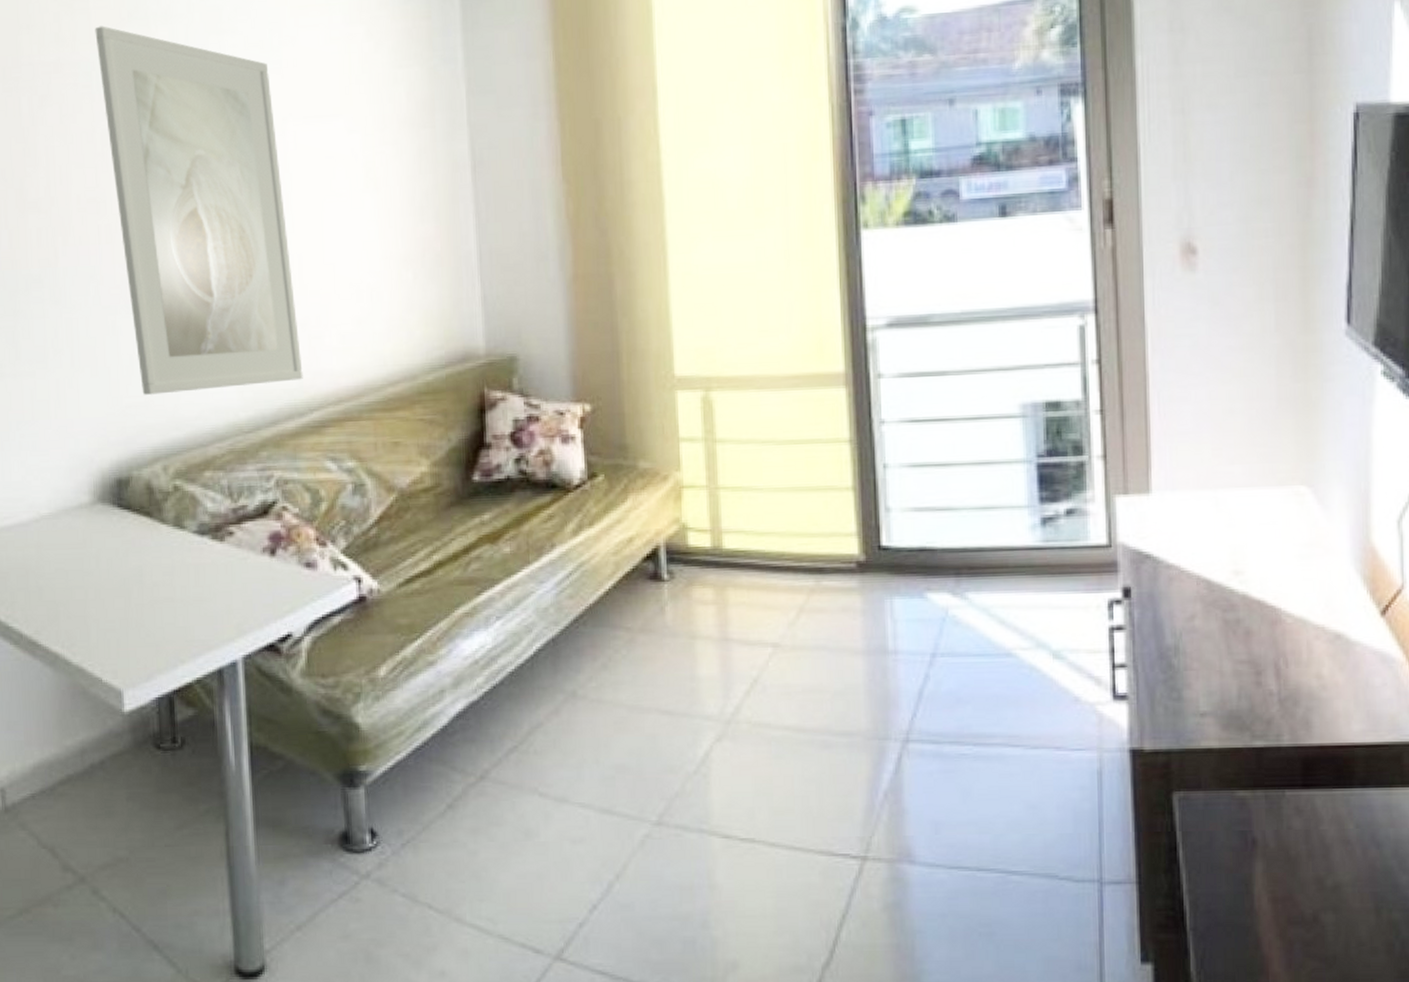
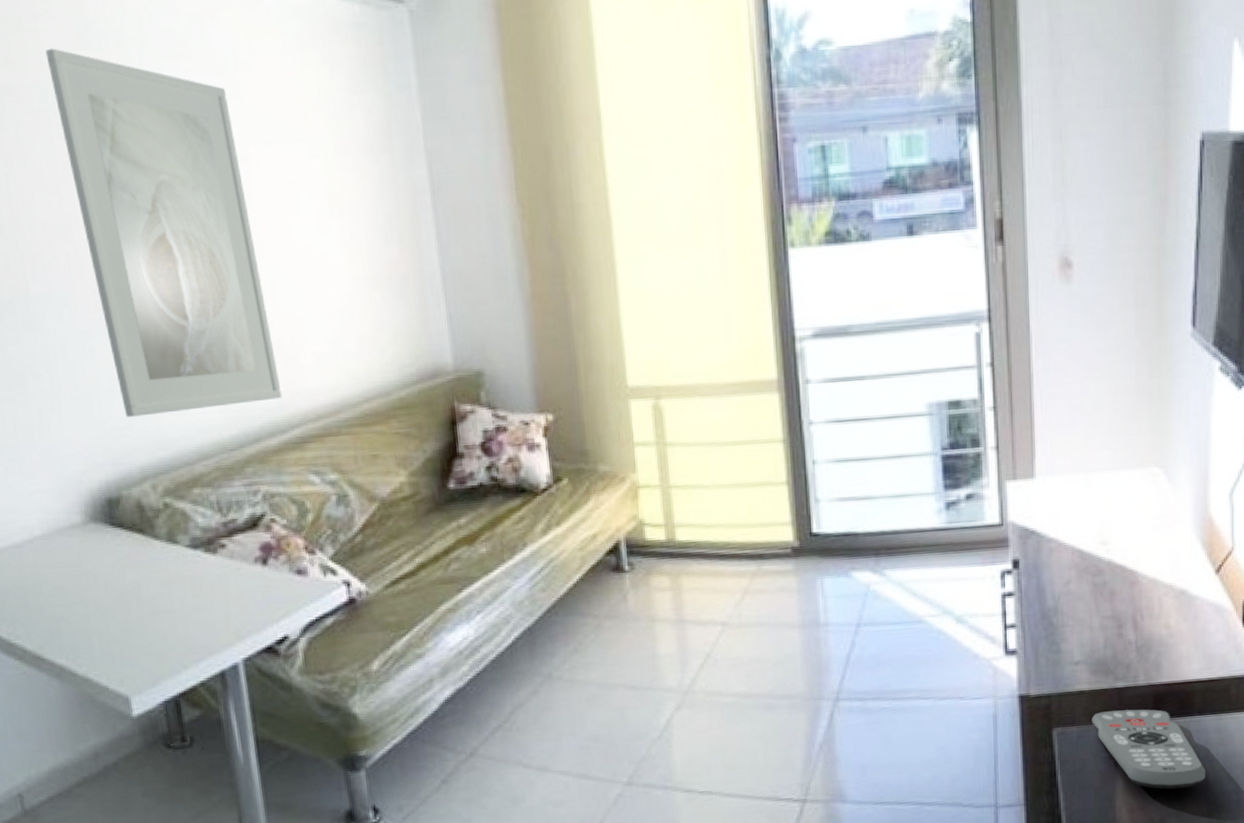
remote control: none [1222,775,1371,877] -> present [1092,709,1205,789]

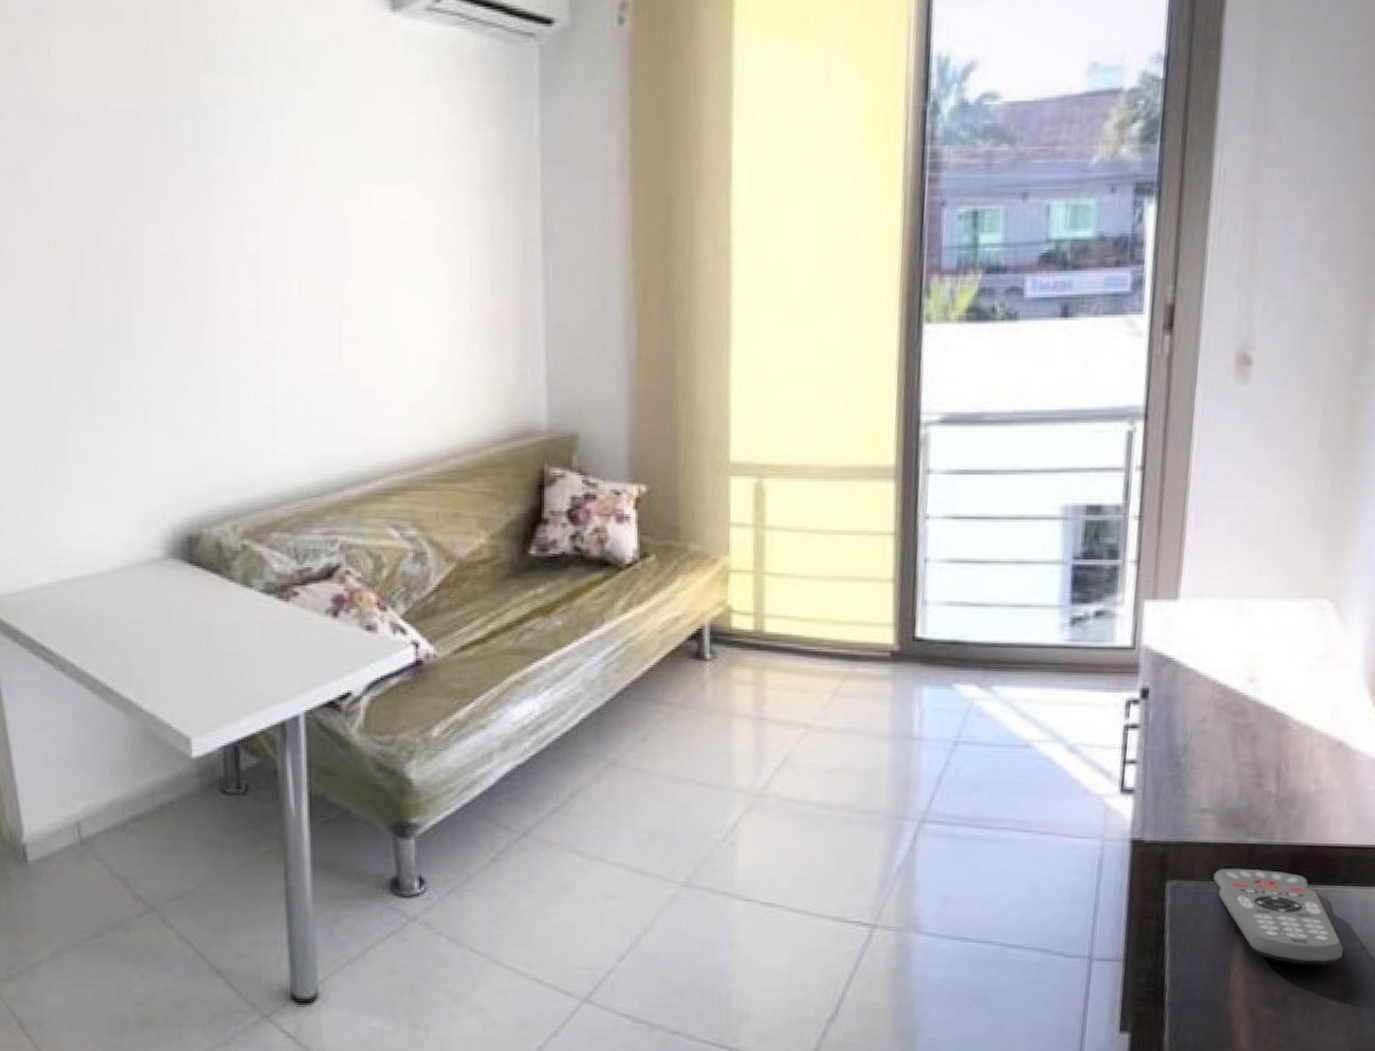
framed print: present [45,48,282,417] -> none [170,72,369,455]

